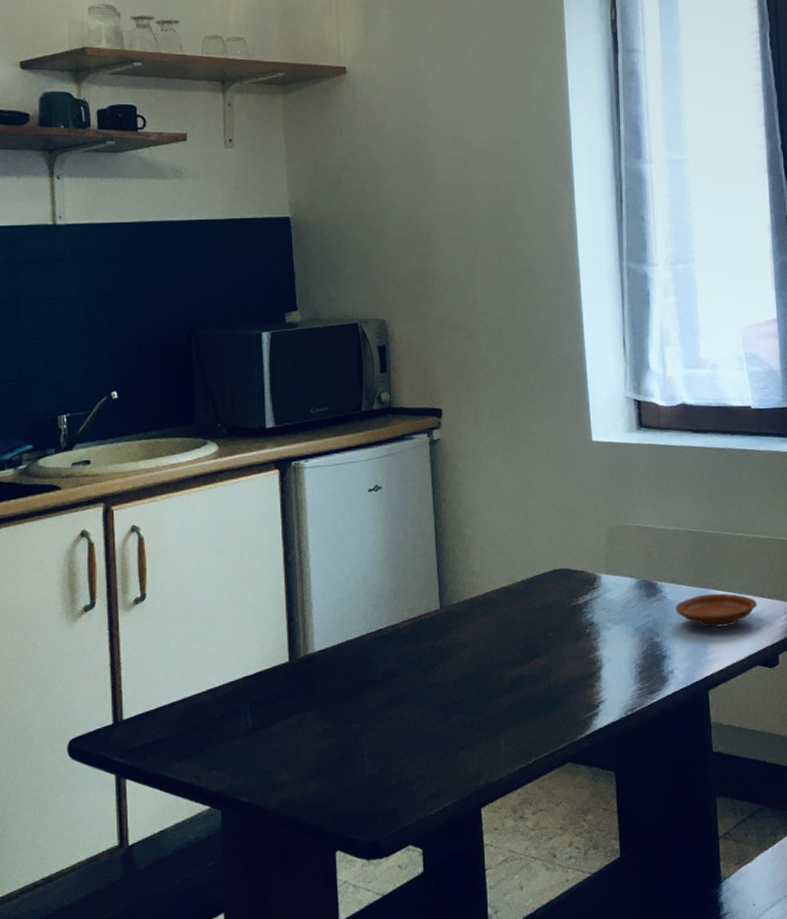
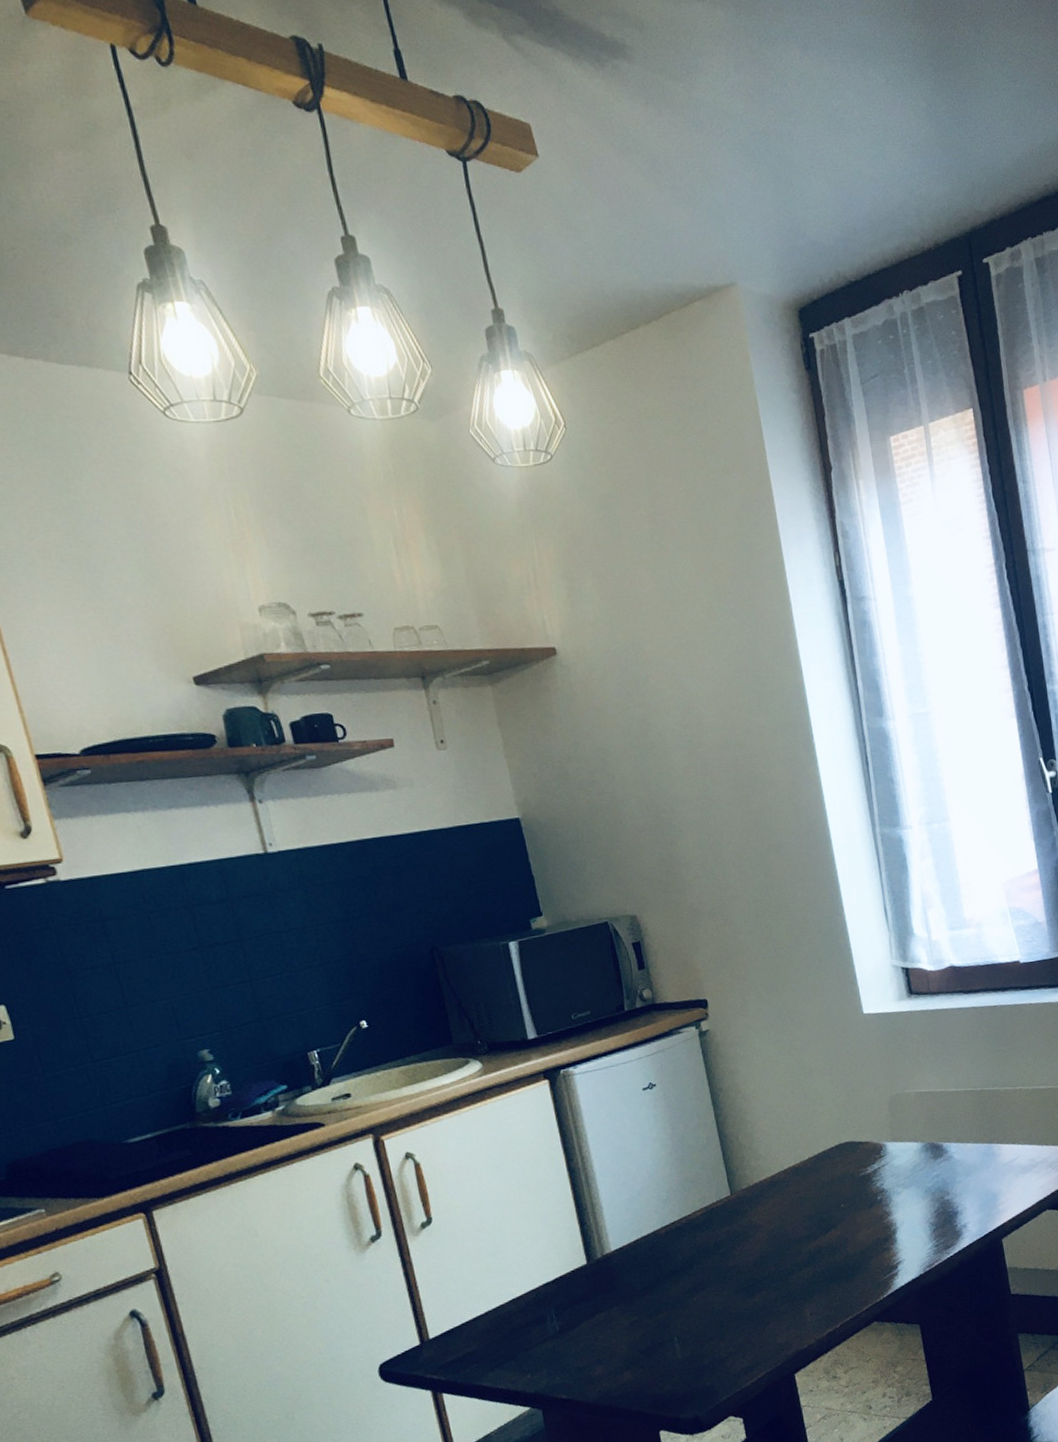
plate: present [676,593,757,628] -> none [963,1145,1042,1180]

